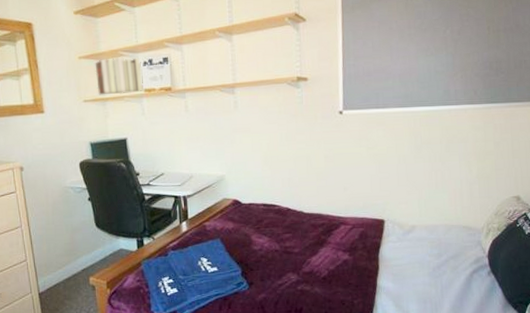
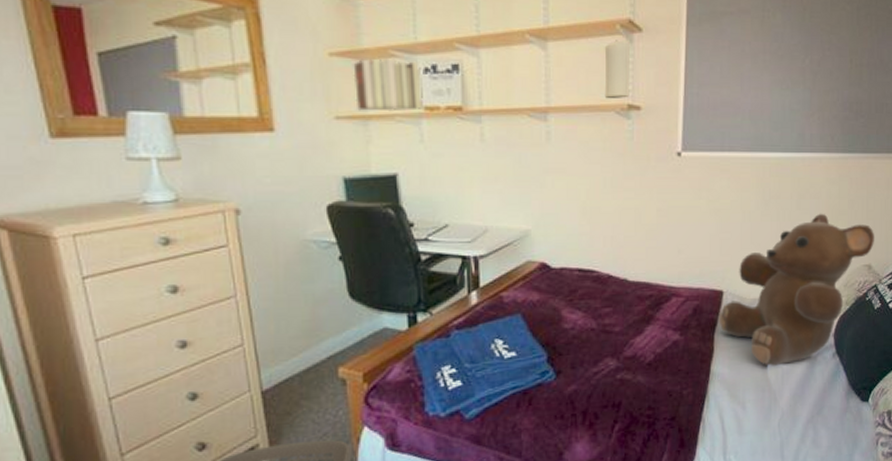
candle: none [276,29,298,74] -> present [604,40,631,99]
teddy bear: none [382,154,522,282] -> present [719,213,875,366]

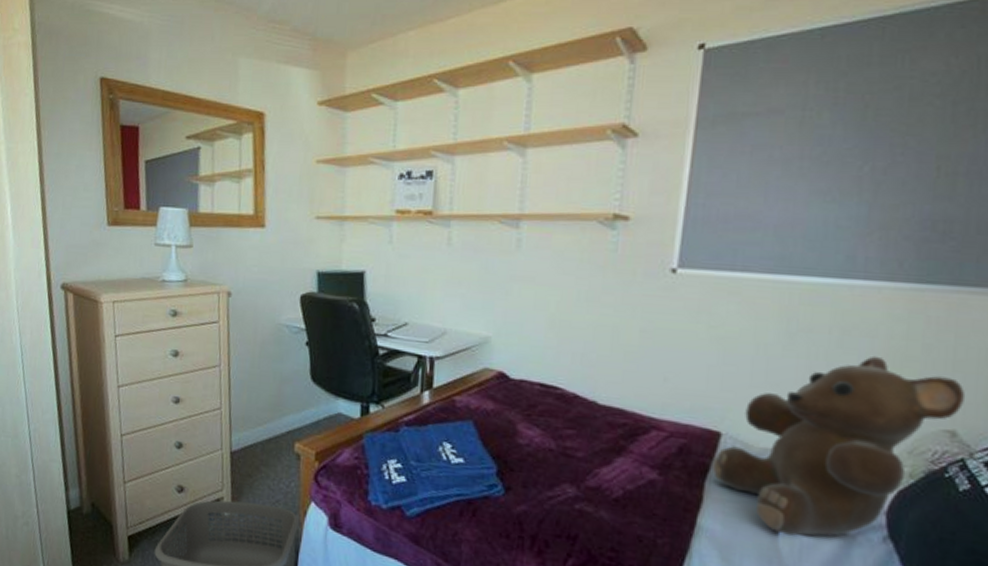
books: present [353,58,423,112] -> none [335,165,397,214]
candle: present [604,40,631,99] -> none [586,146,623,208]

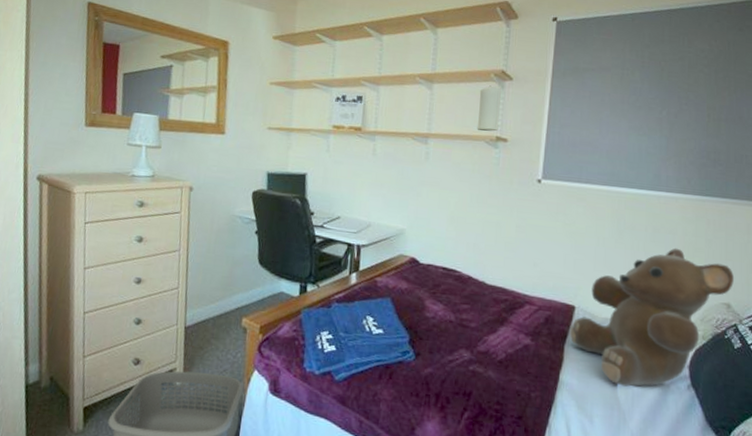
candle: none [586,146,623,208] -> present [477,85,502,132]

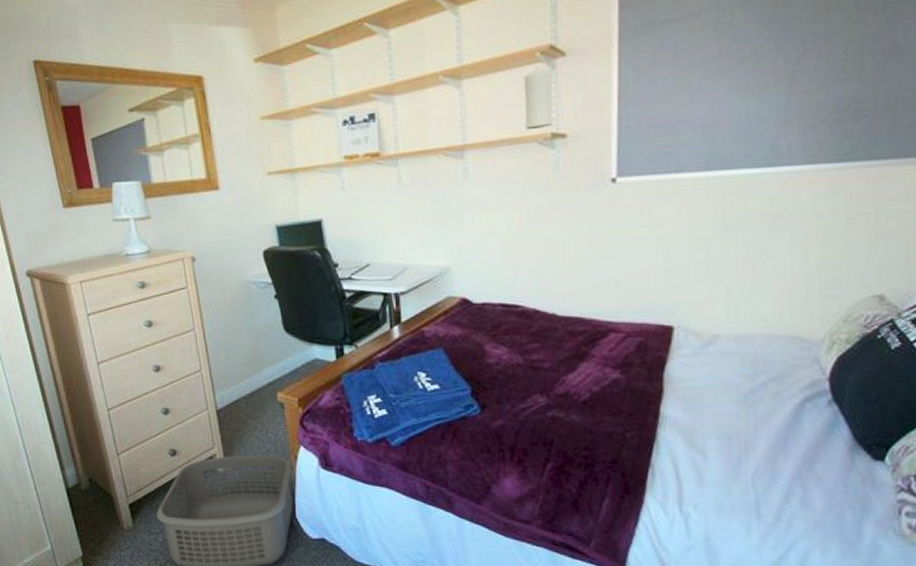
teddy bear: present [569,248,735,387] -> none [668,235,890,412]

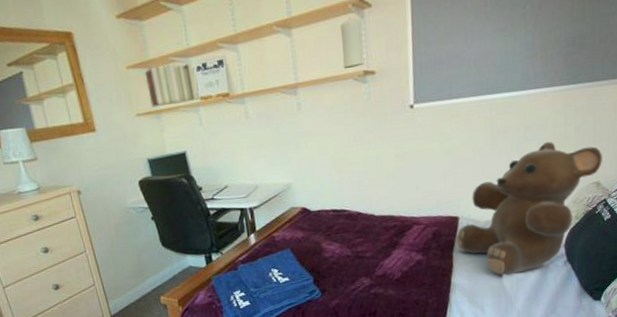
books: none [281,115,343,166] -> present [144,63,199,108]
teddy bear: none [668,235,890,412] -> present [456,141,603,276]

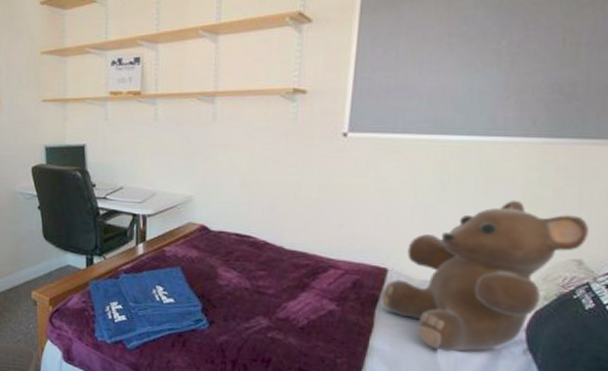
books: present [144,63,199,108] -> none [57,54,110,96]
candle: present [339,16,365,69] -> none [270,31,300,84]

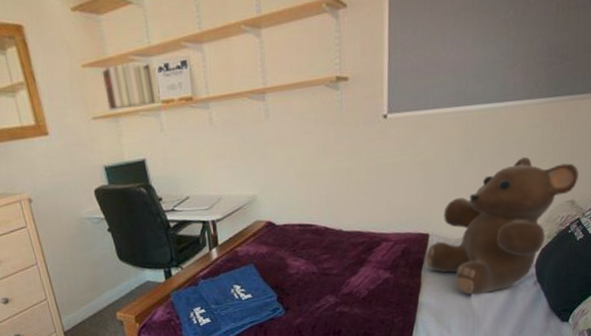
books: none [57,54,110,96] -> present [102,62,161,111]

